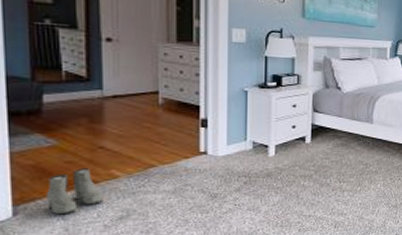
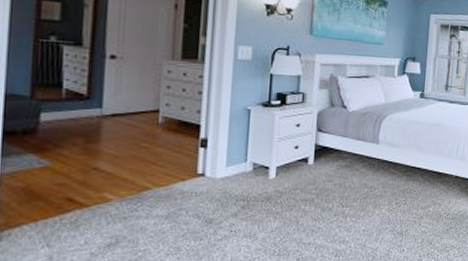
boots: present [45,168,102,215] -> none [32,191,91,242]

